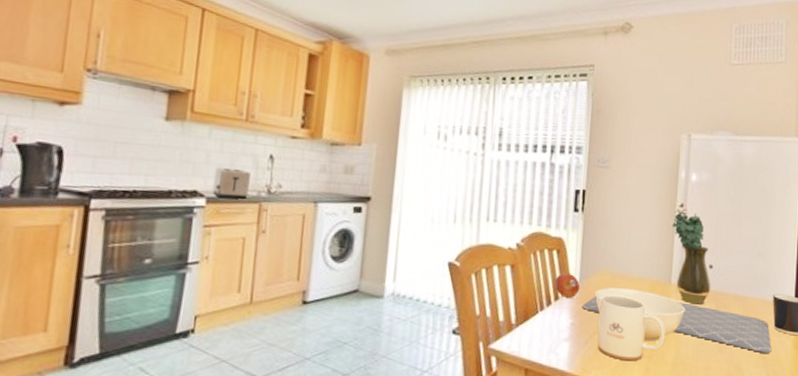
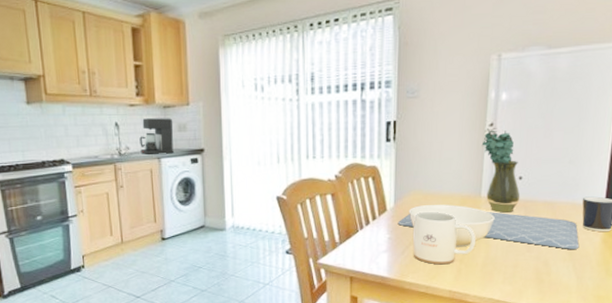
toaster: present [212,167,251,200] -> none [74,137,104,163]
coffee maker: none [294,154,339,199] -> present [139,118,174,154]
fruit: present [555,272,581,299] -> none [372,196,395,218]

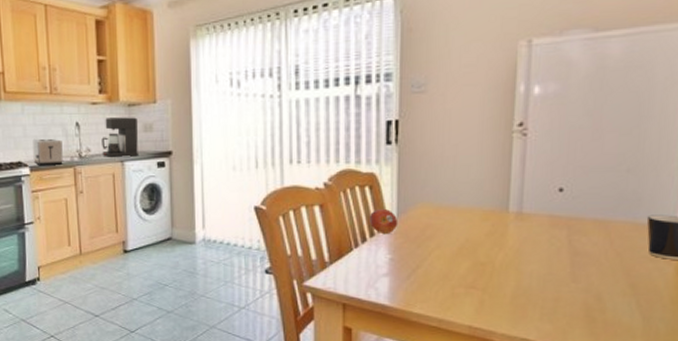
toaster: none [74,137,104,163] -> present [32,138,63,166]
fruit: none [372,196,395,218] -> present [370,208,399,235]
placemat: present [397,211,580,249] -> none [401,229,645,281]
bowl: present [408,205,495,246] -> none [415,221,528,272]
mug: present [412,211,476,265] -> none [420,228,502,294]
vase: present [481,129,521,213] -> none [508,129,562,232]

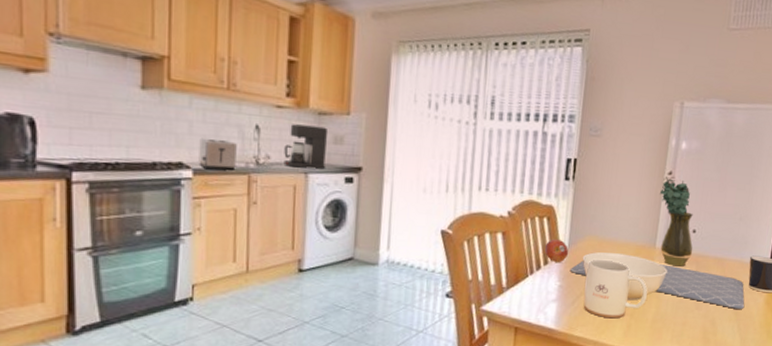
placemat: none [401,229,645,281] -> present [570,261,745,309]
bowl: none [415,221,528,272] -> present [582,252,668,300]
mug: none [420,228,502,294] -> present [583,259,648,319]
vase: none [508,129,562,232] -> present [659,177,693,267]

